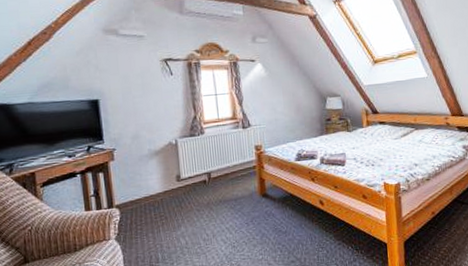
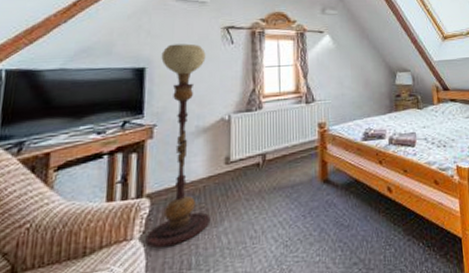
floor lamp: none [110,76,170,247] -> present [145,43,211,249]

